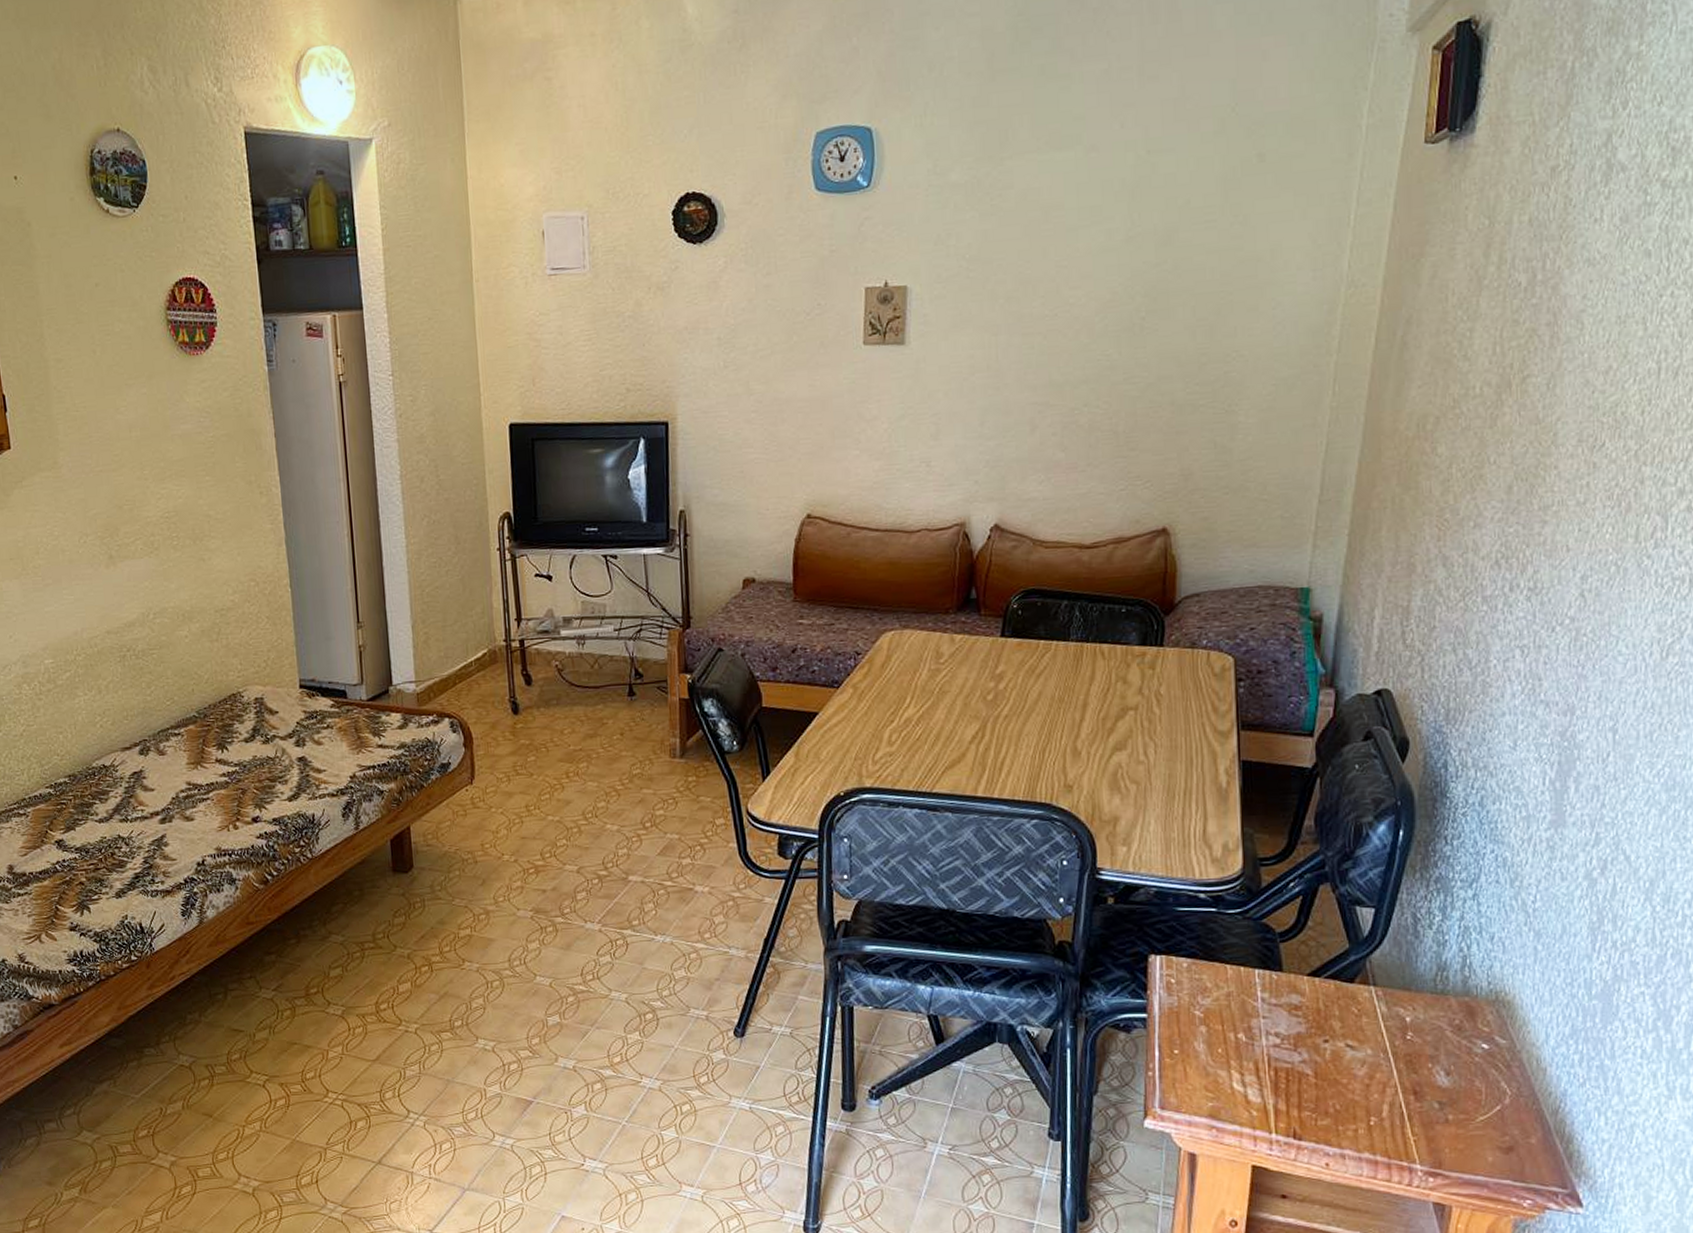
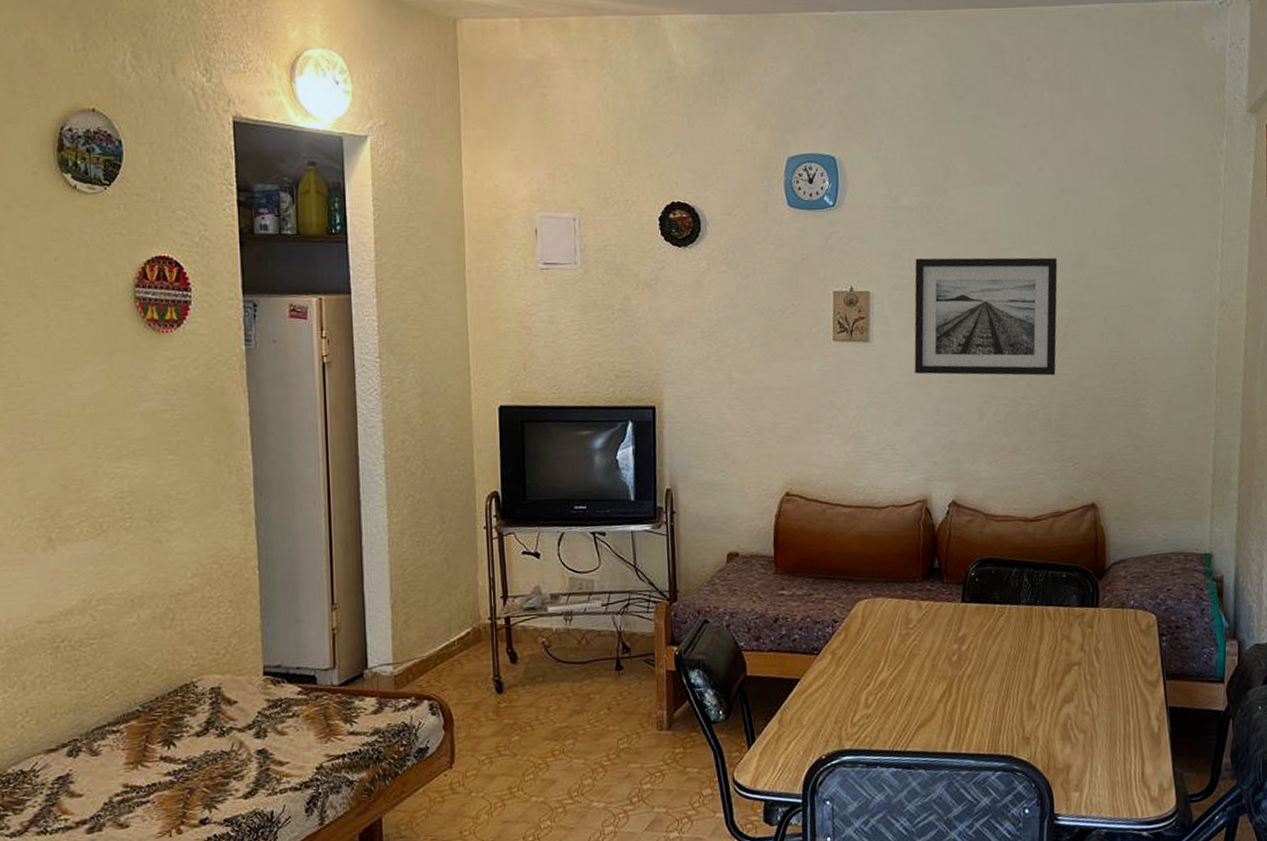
wall art: none [956,236,1137,381] -> present [914,257,1058,376]

